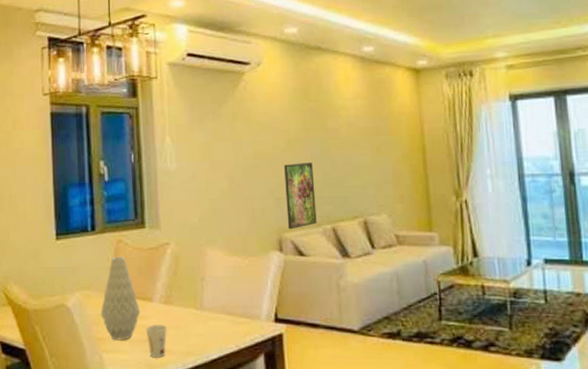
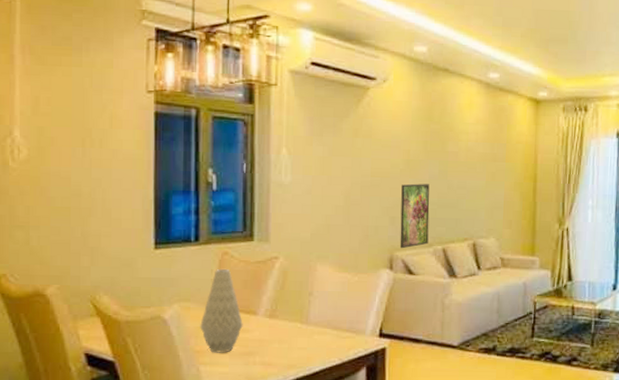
cup: present [146,325,168,358] -> none [248,338,271,370]

